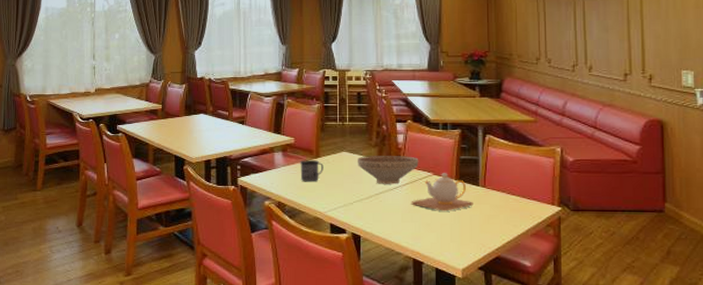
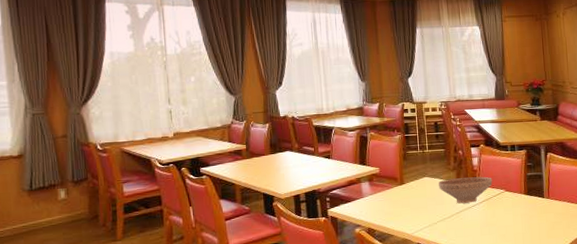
mug: present [299,160,324,182] -> none [385,186,408,208]
teapot: present [411,173,473,211] -> none [487,189,540,223]

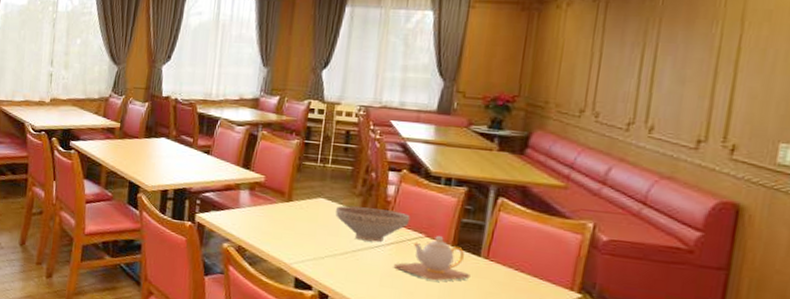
teapot: none [487,189,540,223] -> present [393,236,470,281]

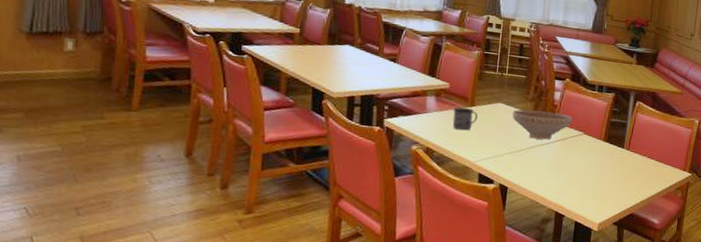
mug: none [266,202,295,229] -> present [452,107,478,131]
teapot: present [393,236,470,281] -> none [560,133,617,170]

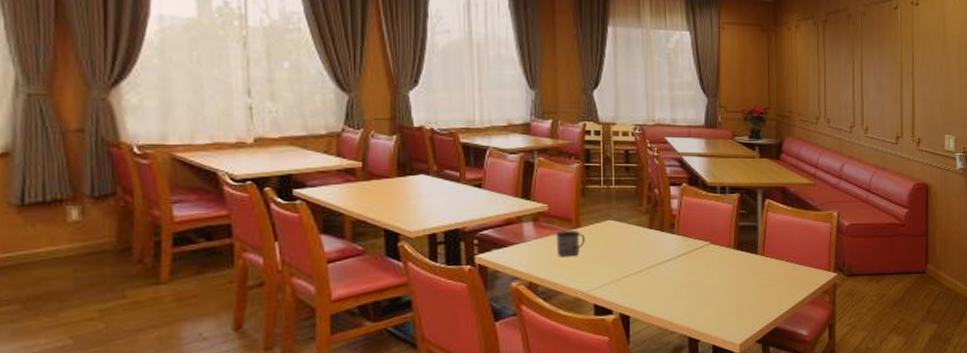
decorative bowl: present [512,109,572,140] -> none [626,223,695,256]

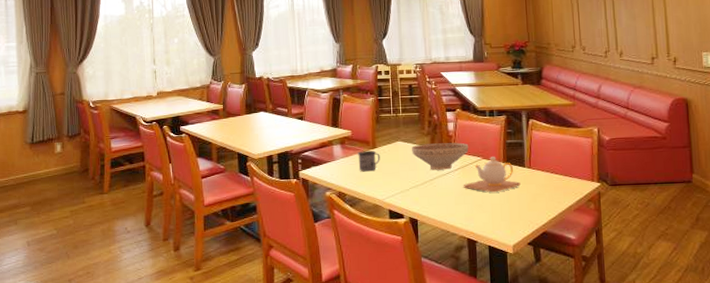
decorative bowl: none [626,223,695,256] -> present [412,142,469,170]
teapot: none [686,241,752,283] -> present [463,157,521,193]

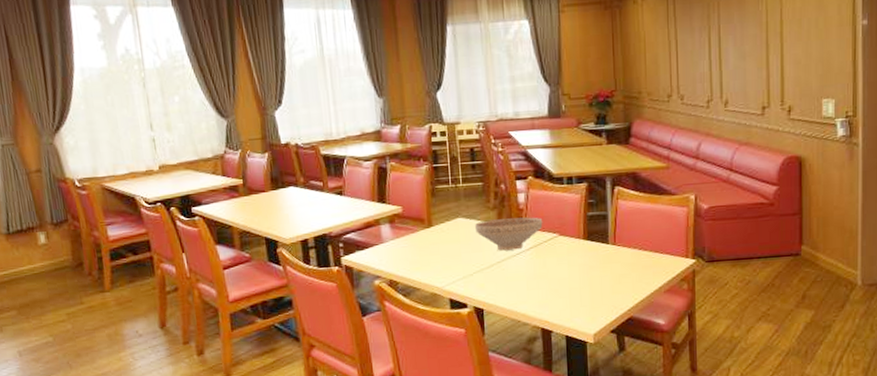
mug: present [357,150,380,172] -> none [409,230,438,256]
teapot: present [463,157,521,193] -> none [536,232,603,275]

